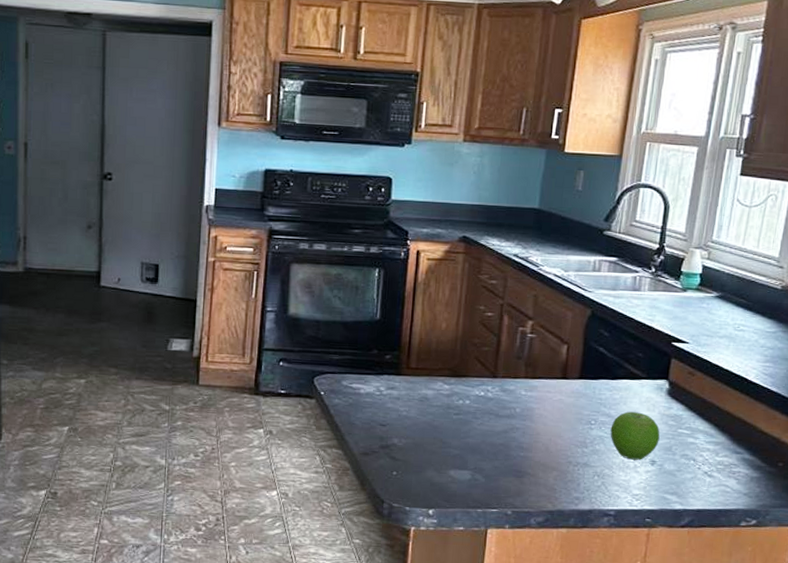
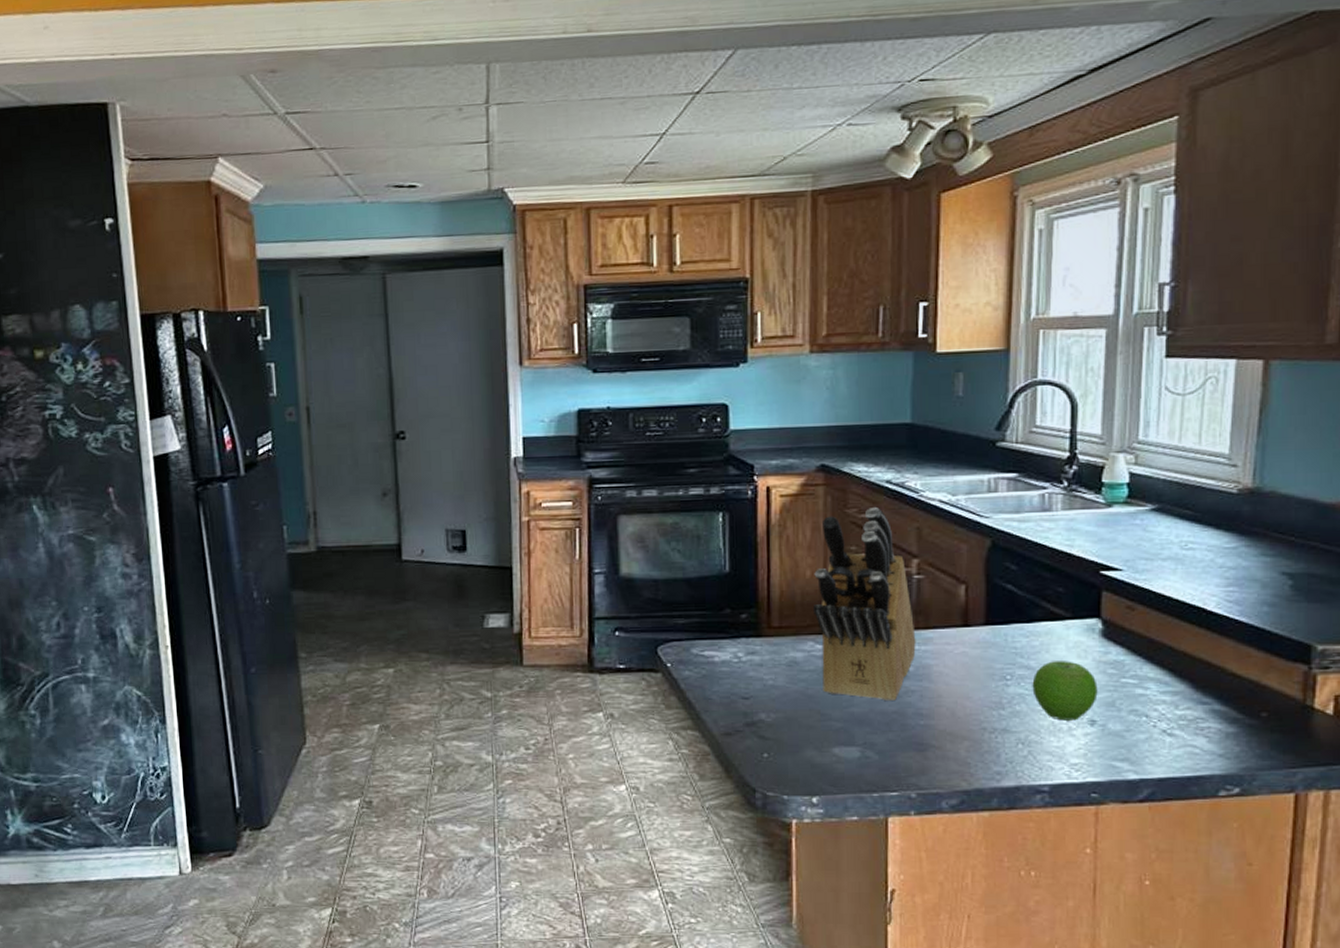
knife block: none [445,275,525,436] -> present [813,506,916,702]

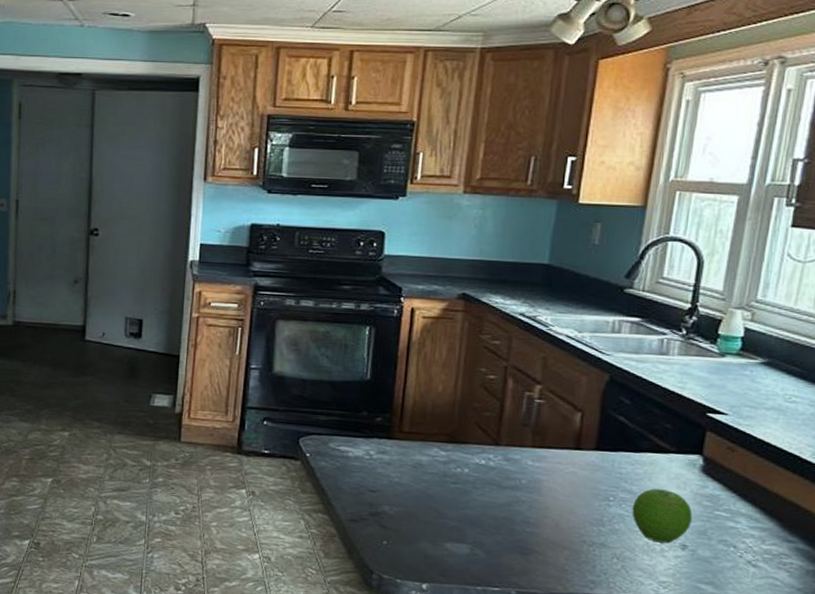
knife block: present [813,506,916,702] -> none [441,335,531,508]

